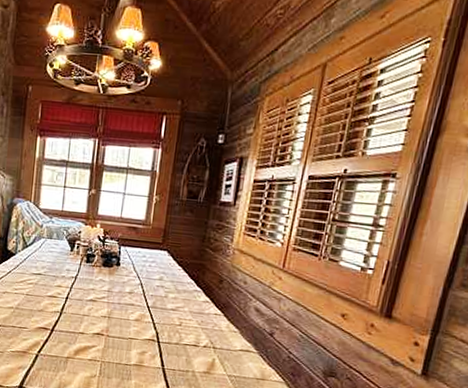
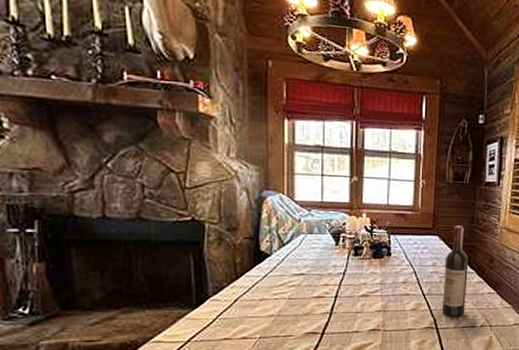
wine bottle: none [164,243,197,334] -> present [441,226,469,317]

